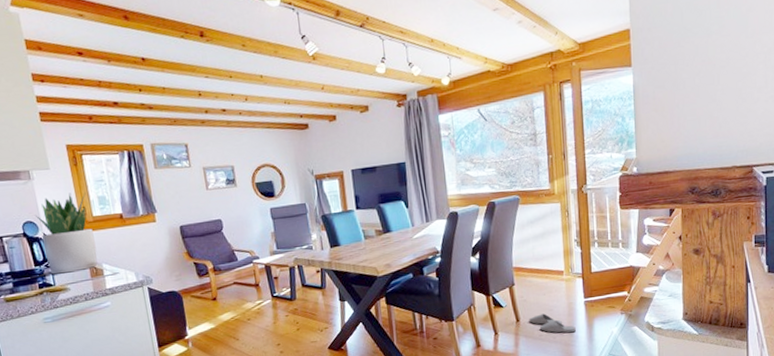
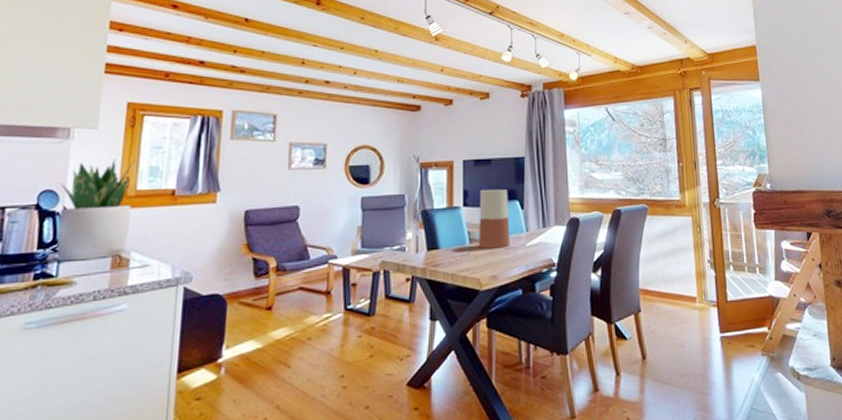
vase: none [369,192,399,243] -> present [479,188,510,249]
slippers: present [529,313,576,333] -> none [657,350,712,378]

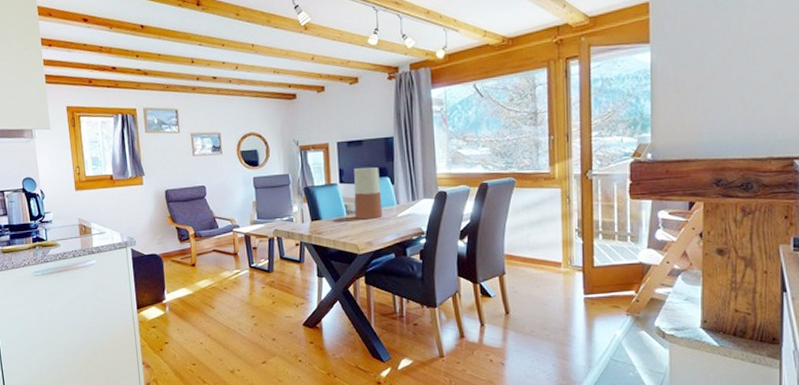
planter: present [56,159,135,262] -> none [34,152,87,230]

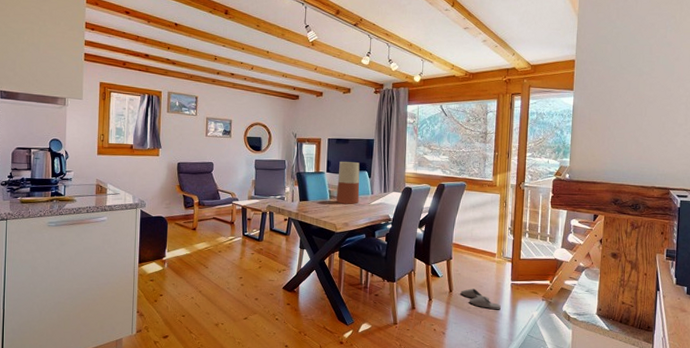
slippers: none [520,308,573,332] -> present [460,288,501,310]

